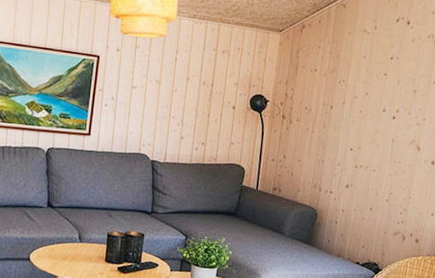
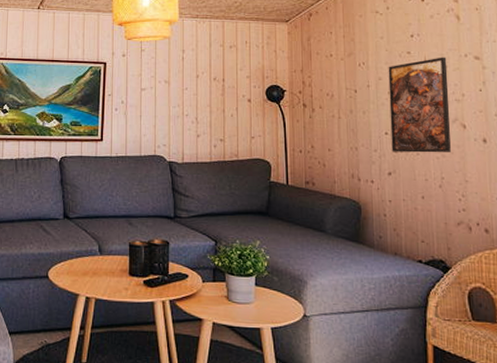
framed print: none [353,81,418,171] -> present [388,57,451,153]

